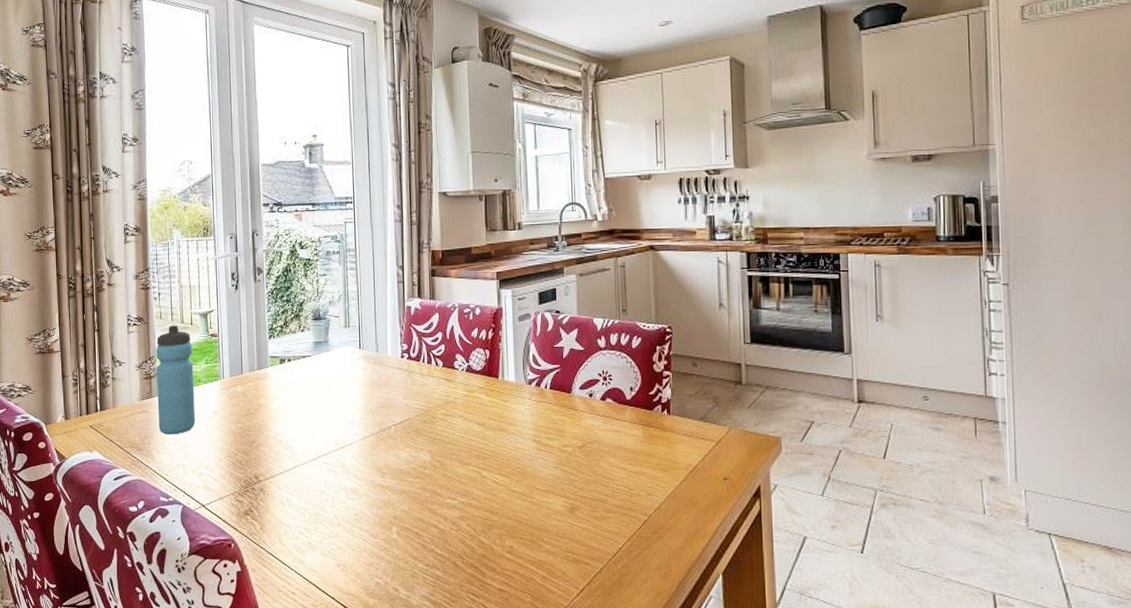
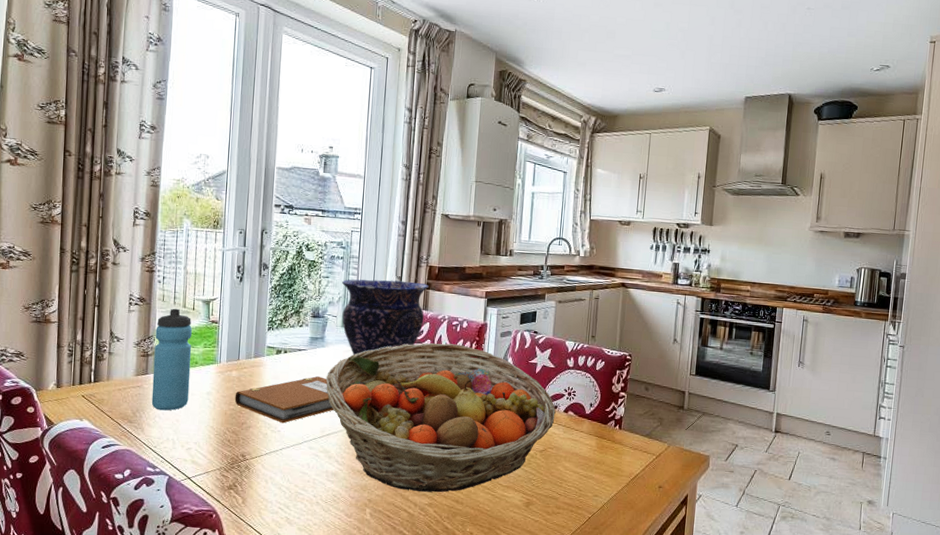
notebook: none [242,384,347,439] -> present [234,376,334,423]
fruit basket: none [334,334,591,503] -> present [326,343,556,493]
vase: none [341,270,434,360] -> present [342,279,429,363]

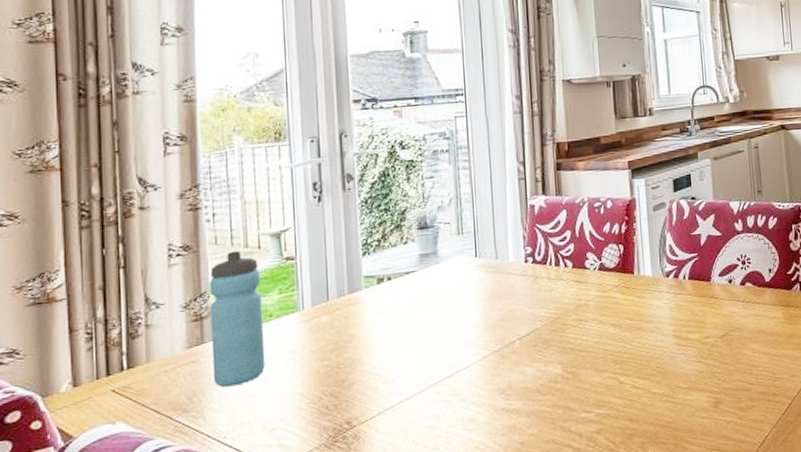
notebook: present [234,376,334,423] -> none [328,301,462,370]
fruit basket: present [326,343,556,493] -> none [445,229,732,421]
vase: present [342,279,429,363] -> none [451,164,559,267]

